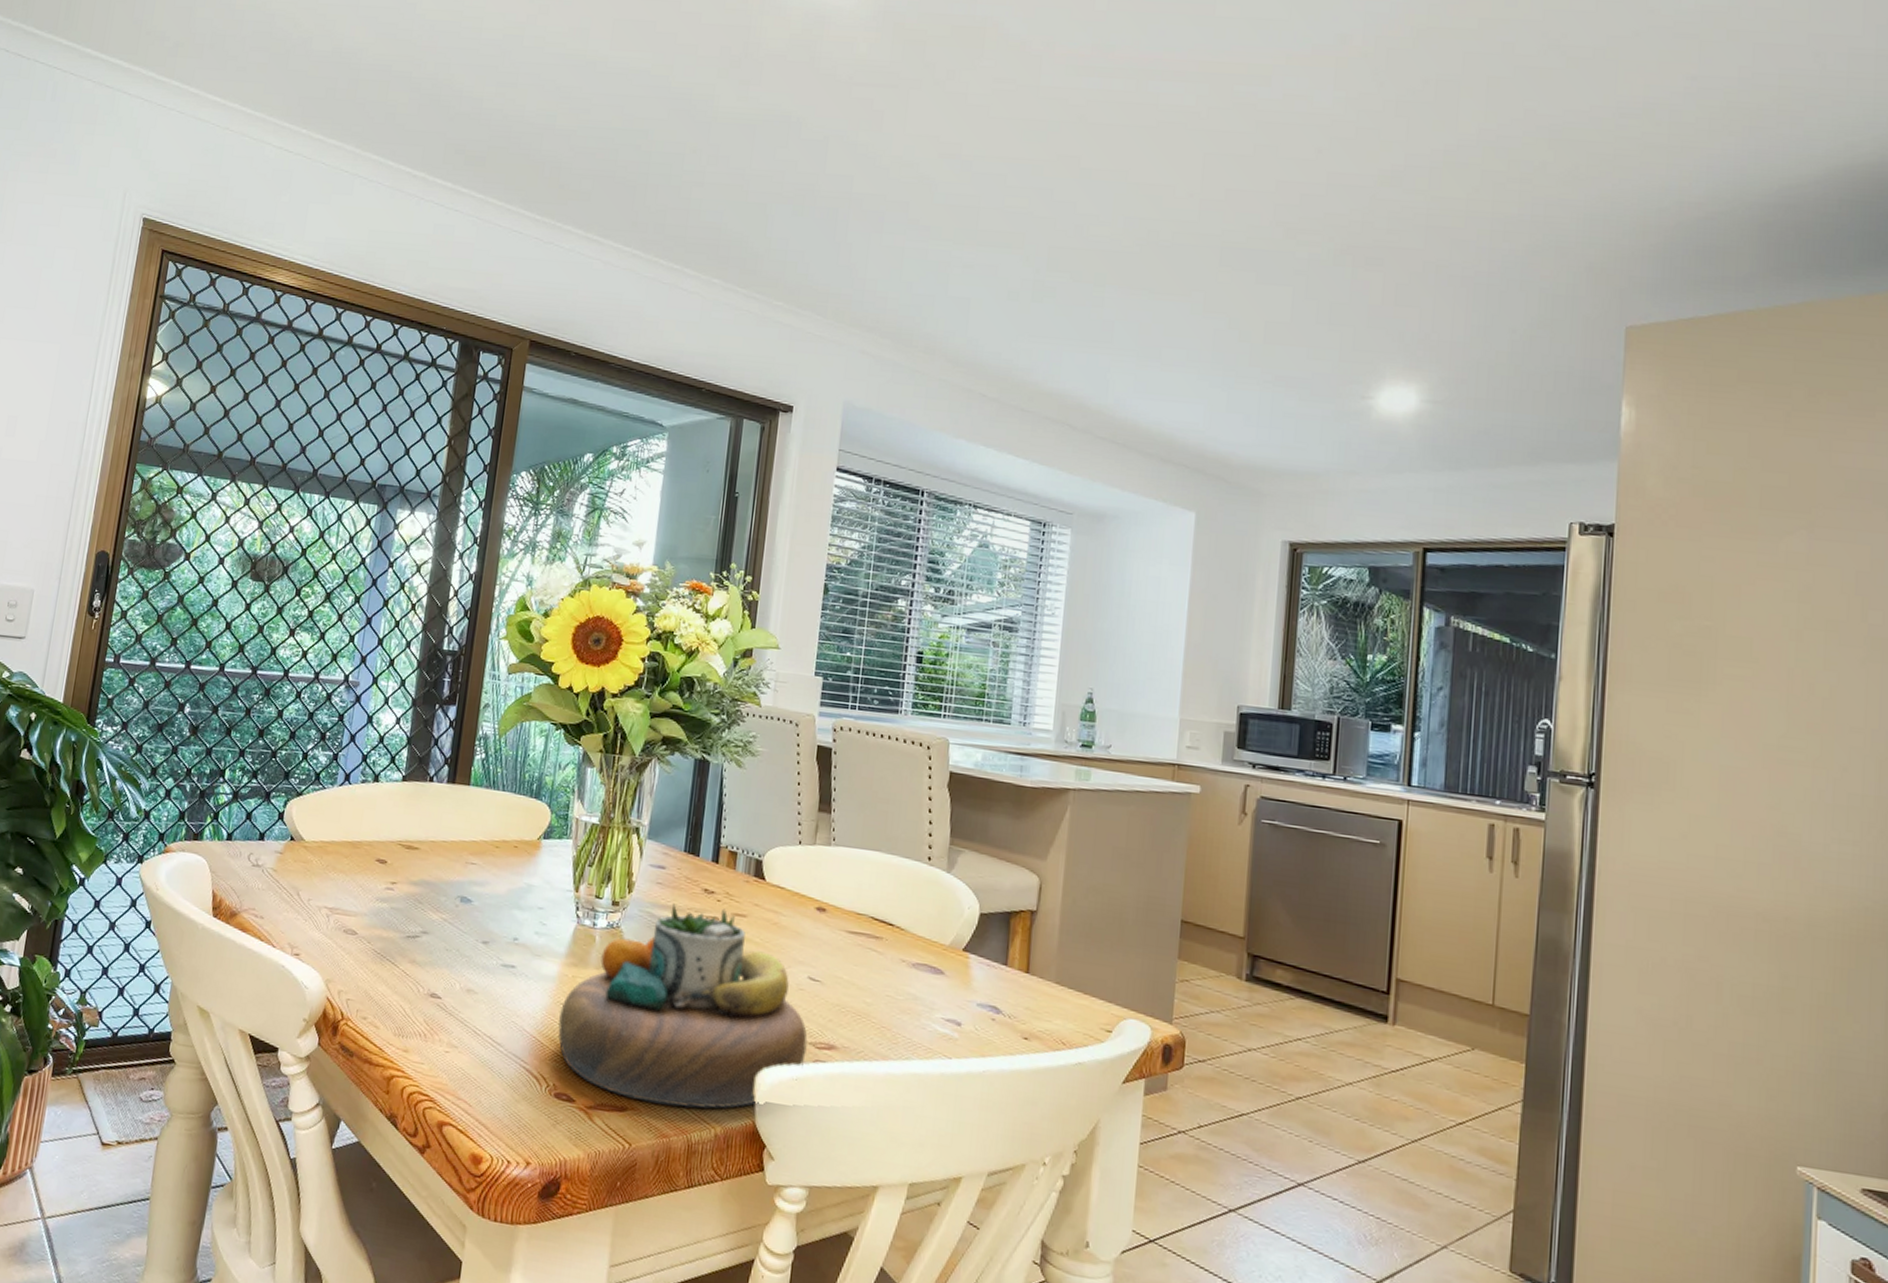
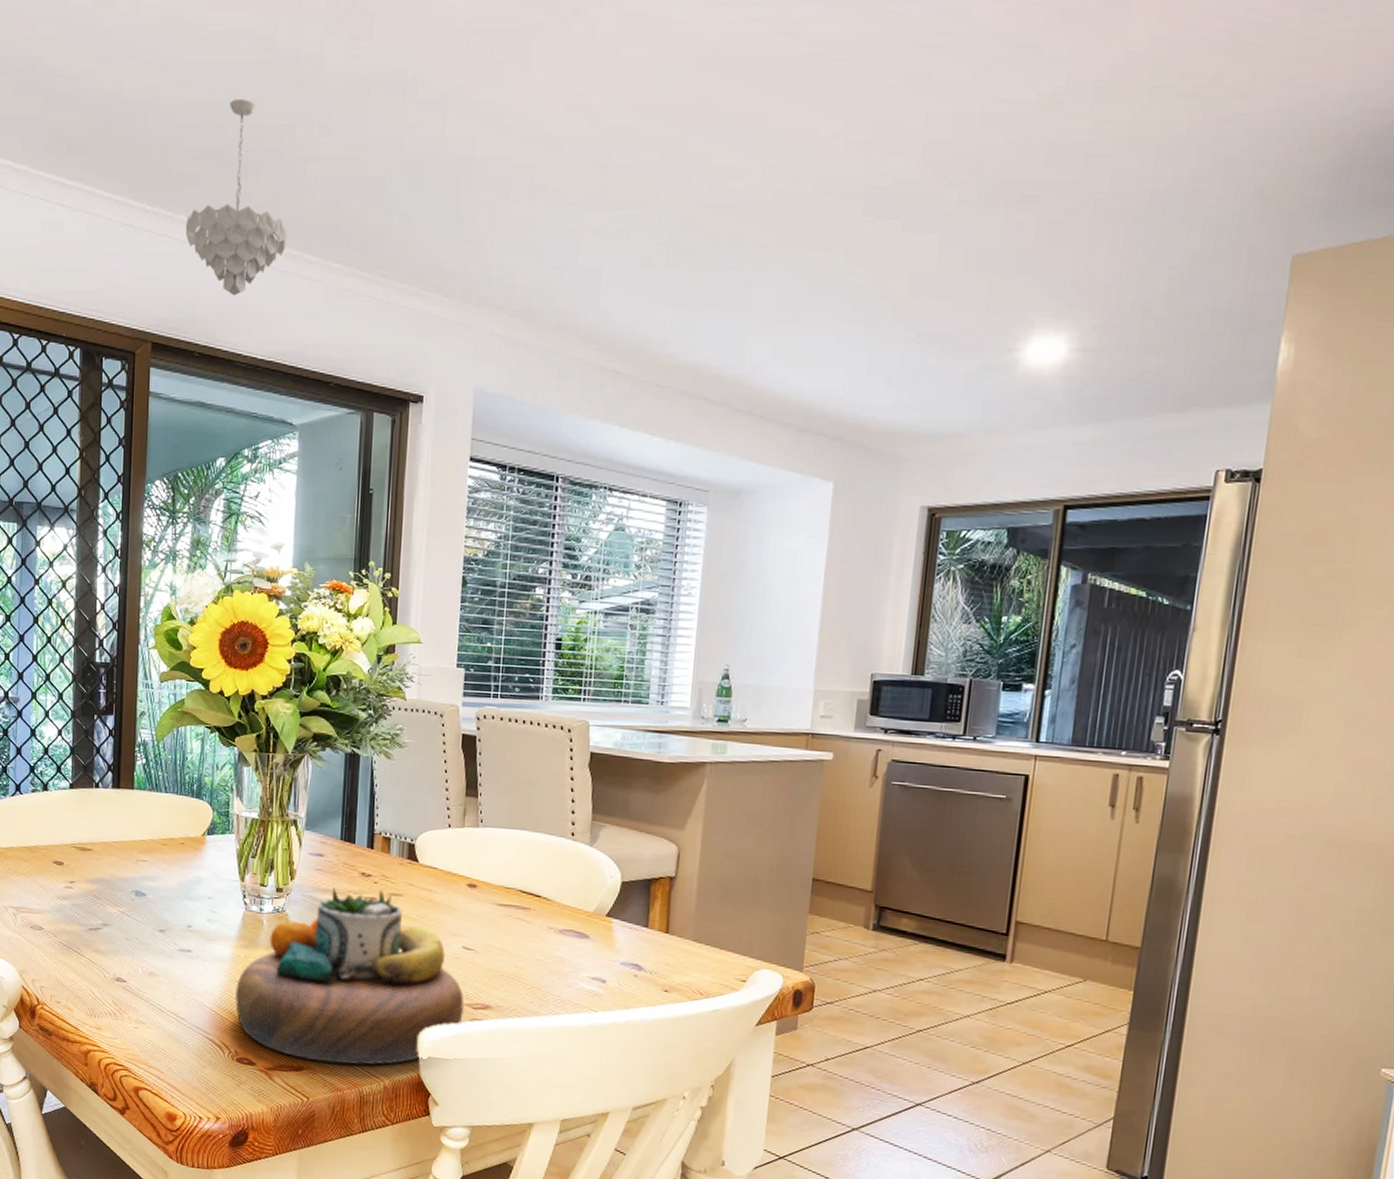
pendant light: none [572,127,671,302] -> present [185,99,288,296]

